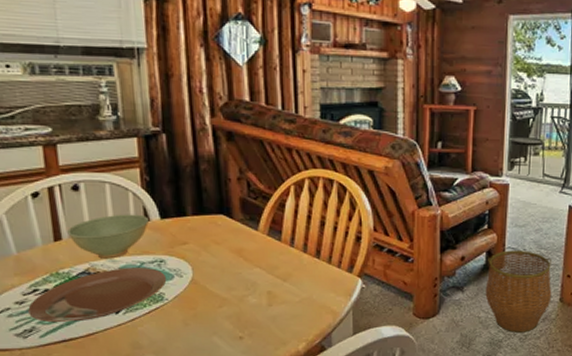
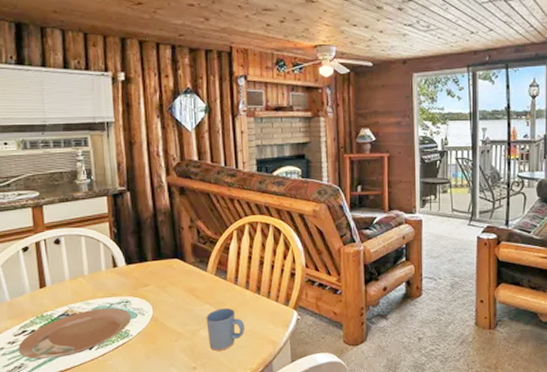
bowl: present [67,214,150,259] -> none [50,262,117,302]
mug: none [256,273,302,319] -> present [206,308,245,351]
basket: present [485,250,552,333] -> none [407,279,468,356]

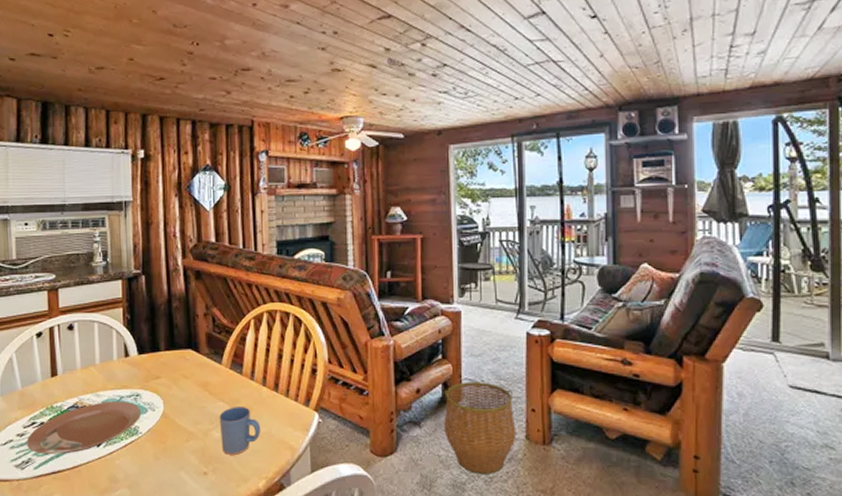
basket: none [407,279,468,356] -> present [444,382,516,474]

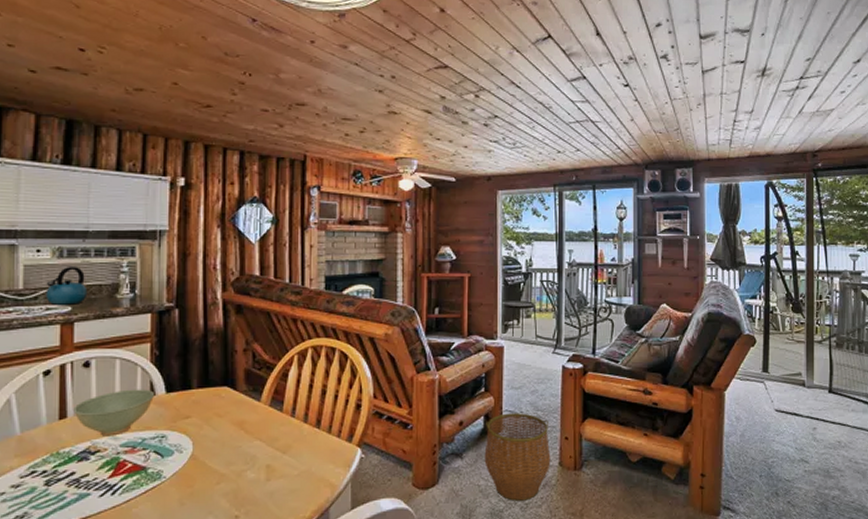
plate: present [27,401,142,454] -> none [23,444,167,506]
kettle: none [34,238,68,273] -> present [45,267,88,305]
bowl: none [62,350,129,393] -> present [73,389,155,436]
mug: present [219,407,261,455] -> none [255,445,300,496]

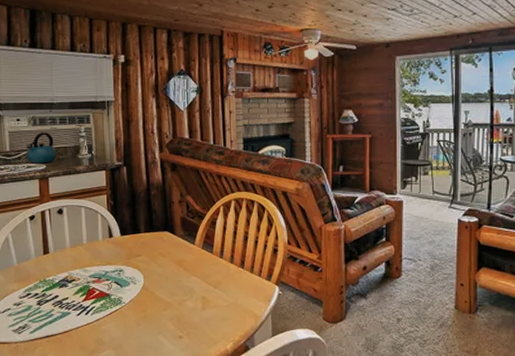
bowl: present [73,389,155,436] -> none [53,232,113,269]
basket: present [484,413,551,501] -> none [386,261,447,338]

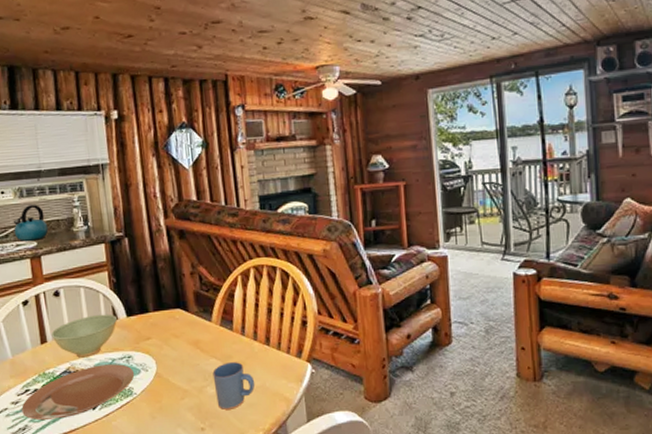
plate: none [23,276,125,321] -> present [21,364,135,420]
bowl: none [53,232,113,269] -> present [51,314,118,358]
mug: none [193,281,229,321] -> present [212,362,256,410]

